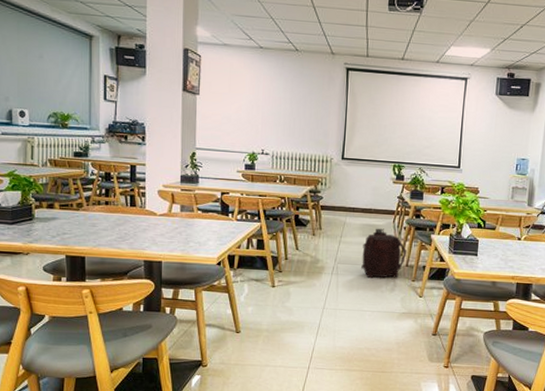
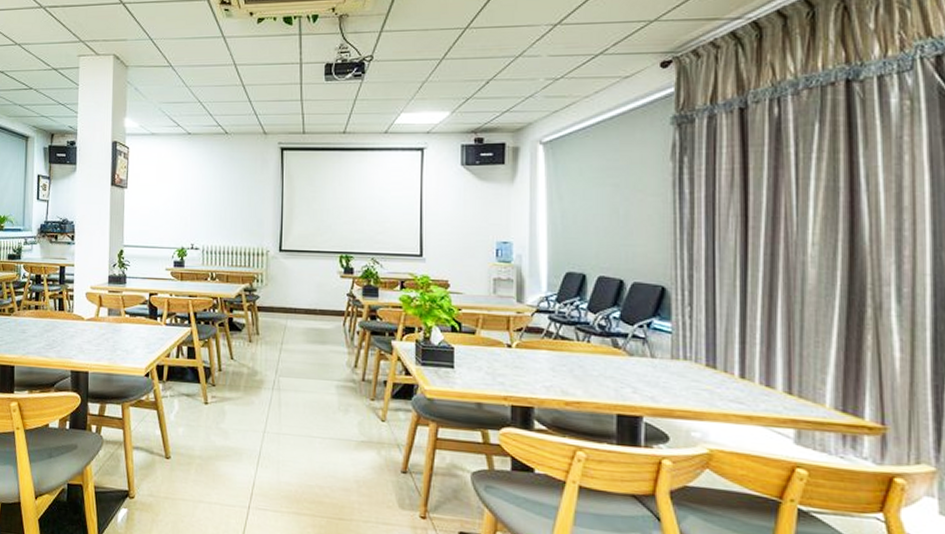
backpack: present [361,228,406,279] -> none [307,333,361,396]

